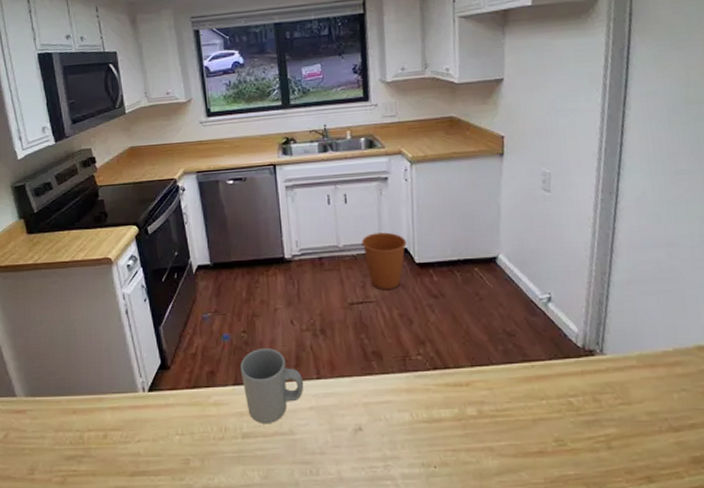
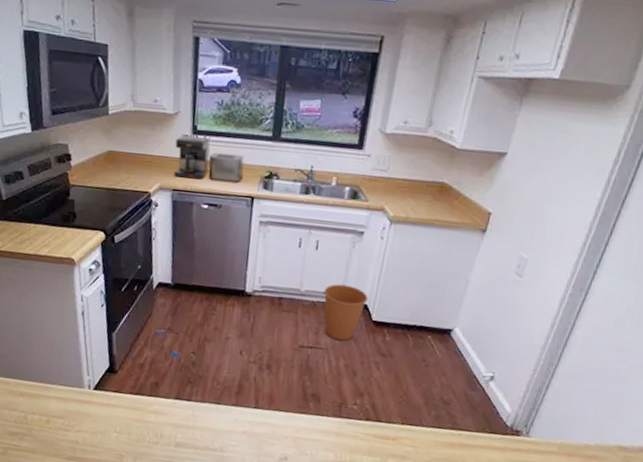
coffee maker: none [193,118,228,160] -> present [174,136,210,180]
toaster: none [227,127,262,157] -> present [208,152,245,183]
mug: present [240,347,304,425] -> none [183,370,242,439]

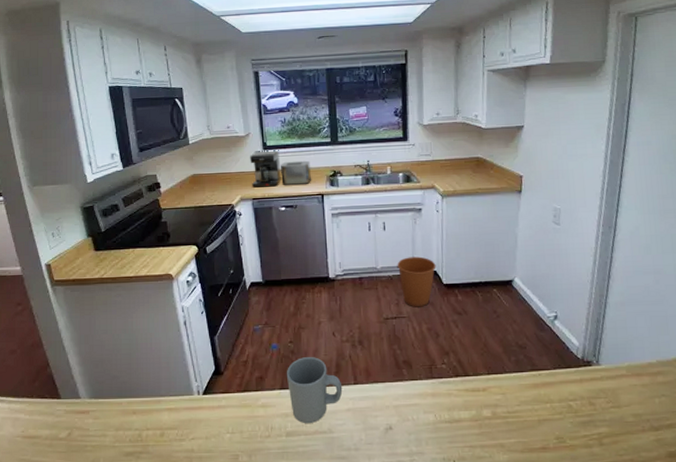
mug: none [183,370,242,439] -> present [286,356,343,424]

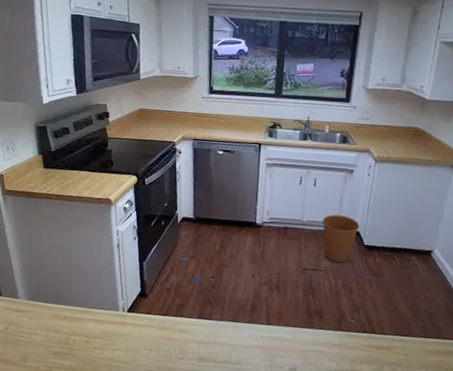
coffee maker: present [250,151,281,188] -> none [194,95,224,131]
toaster: present [281,160,312,186] -> none [223,108,253,132]
mug: present [286,356,343,424] -> none [204,292,256,353]

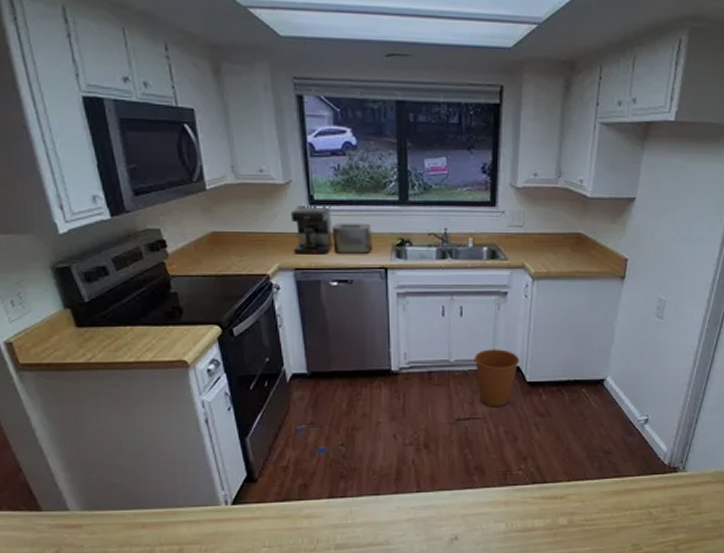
coffee maker: none [194,95,224,131] -> present [291,207,333,255]
toaster: none [223,108,253,132] -> present [333,222,373,255]

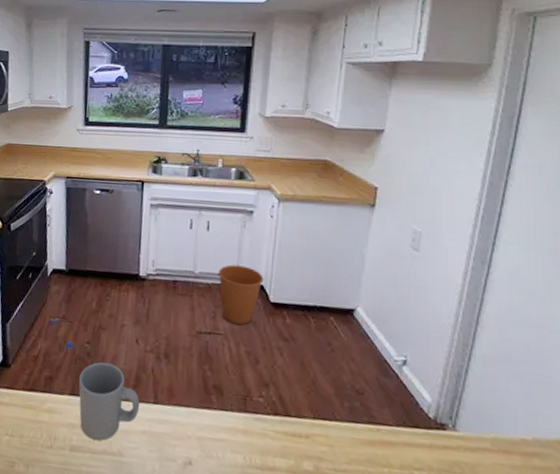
coffee maker: present [291,207,333,255] -> none [68,127,101,167]
toaster: present [333,222,373,255] -> none [100,141,135,168]
mug: none [336,461,403,536] -> present [78,362,140,441]

